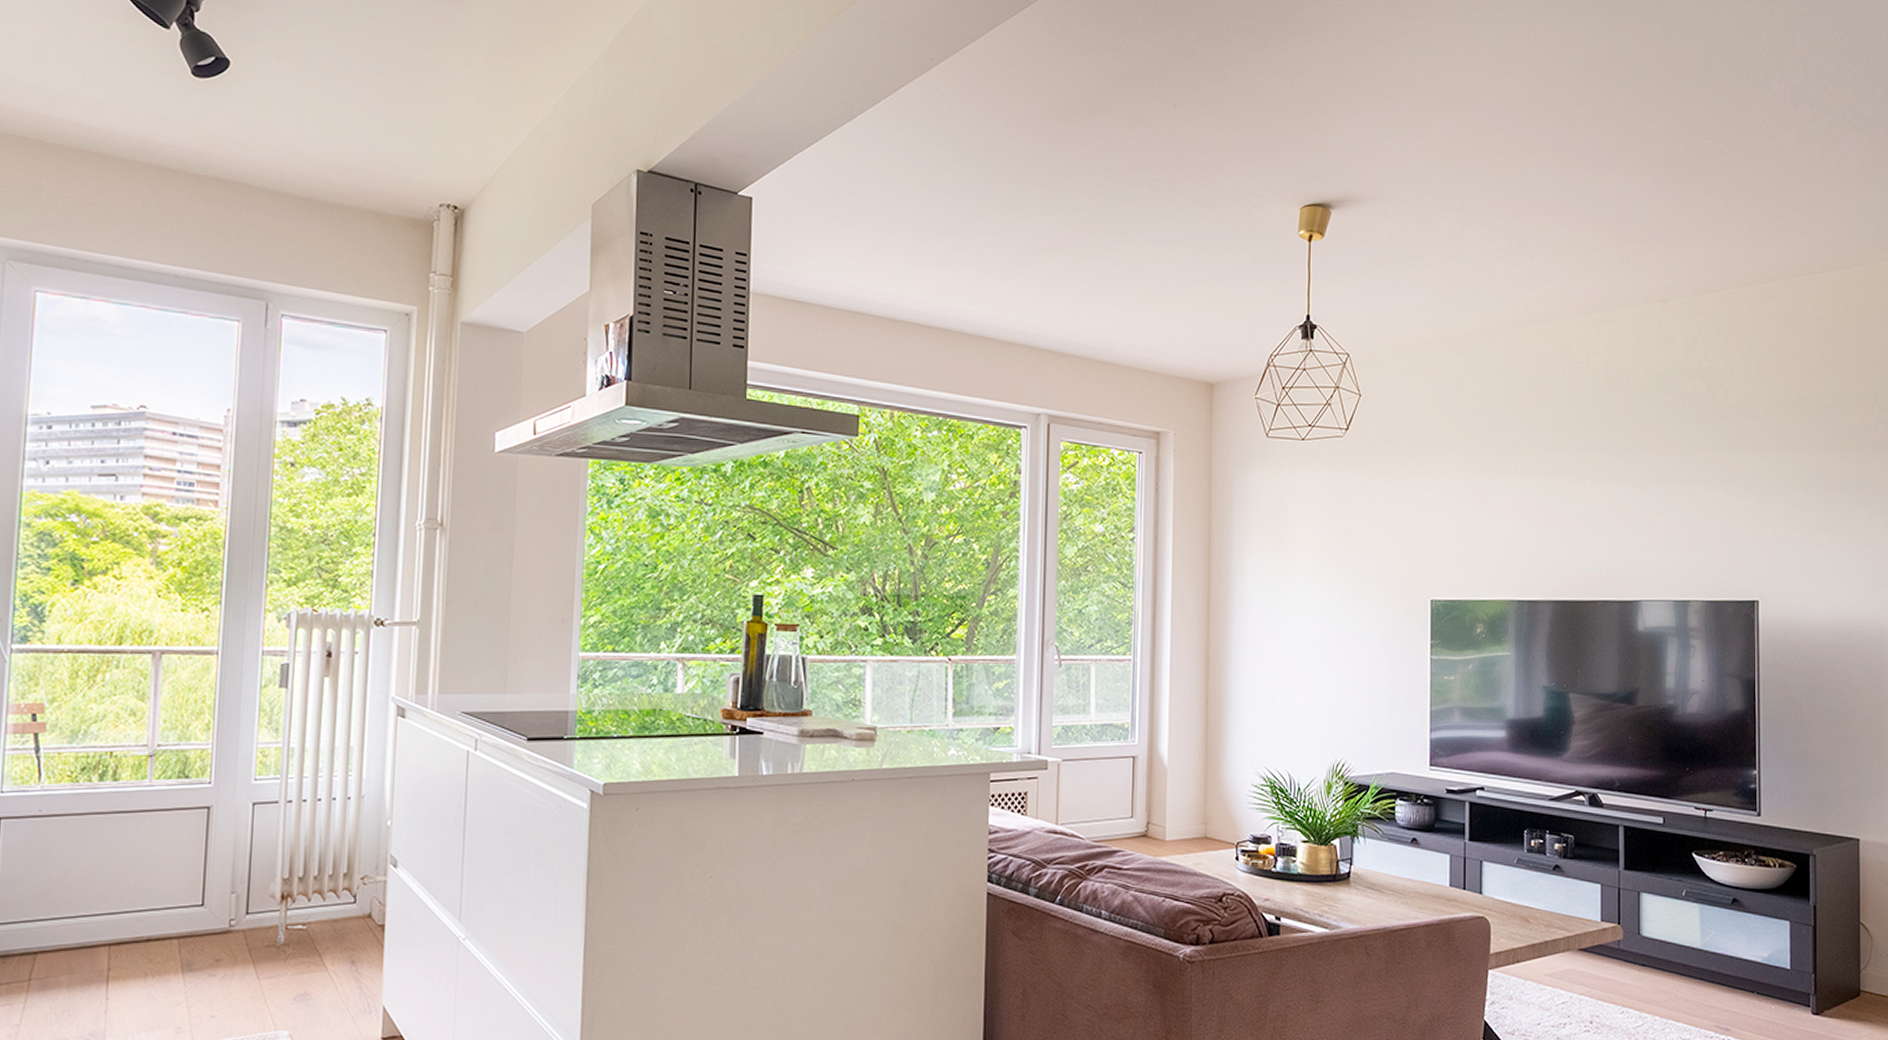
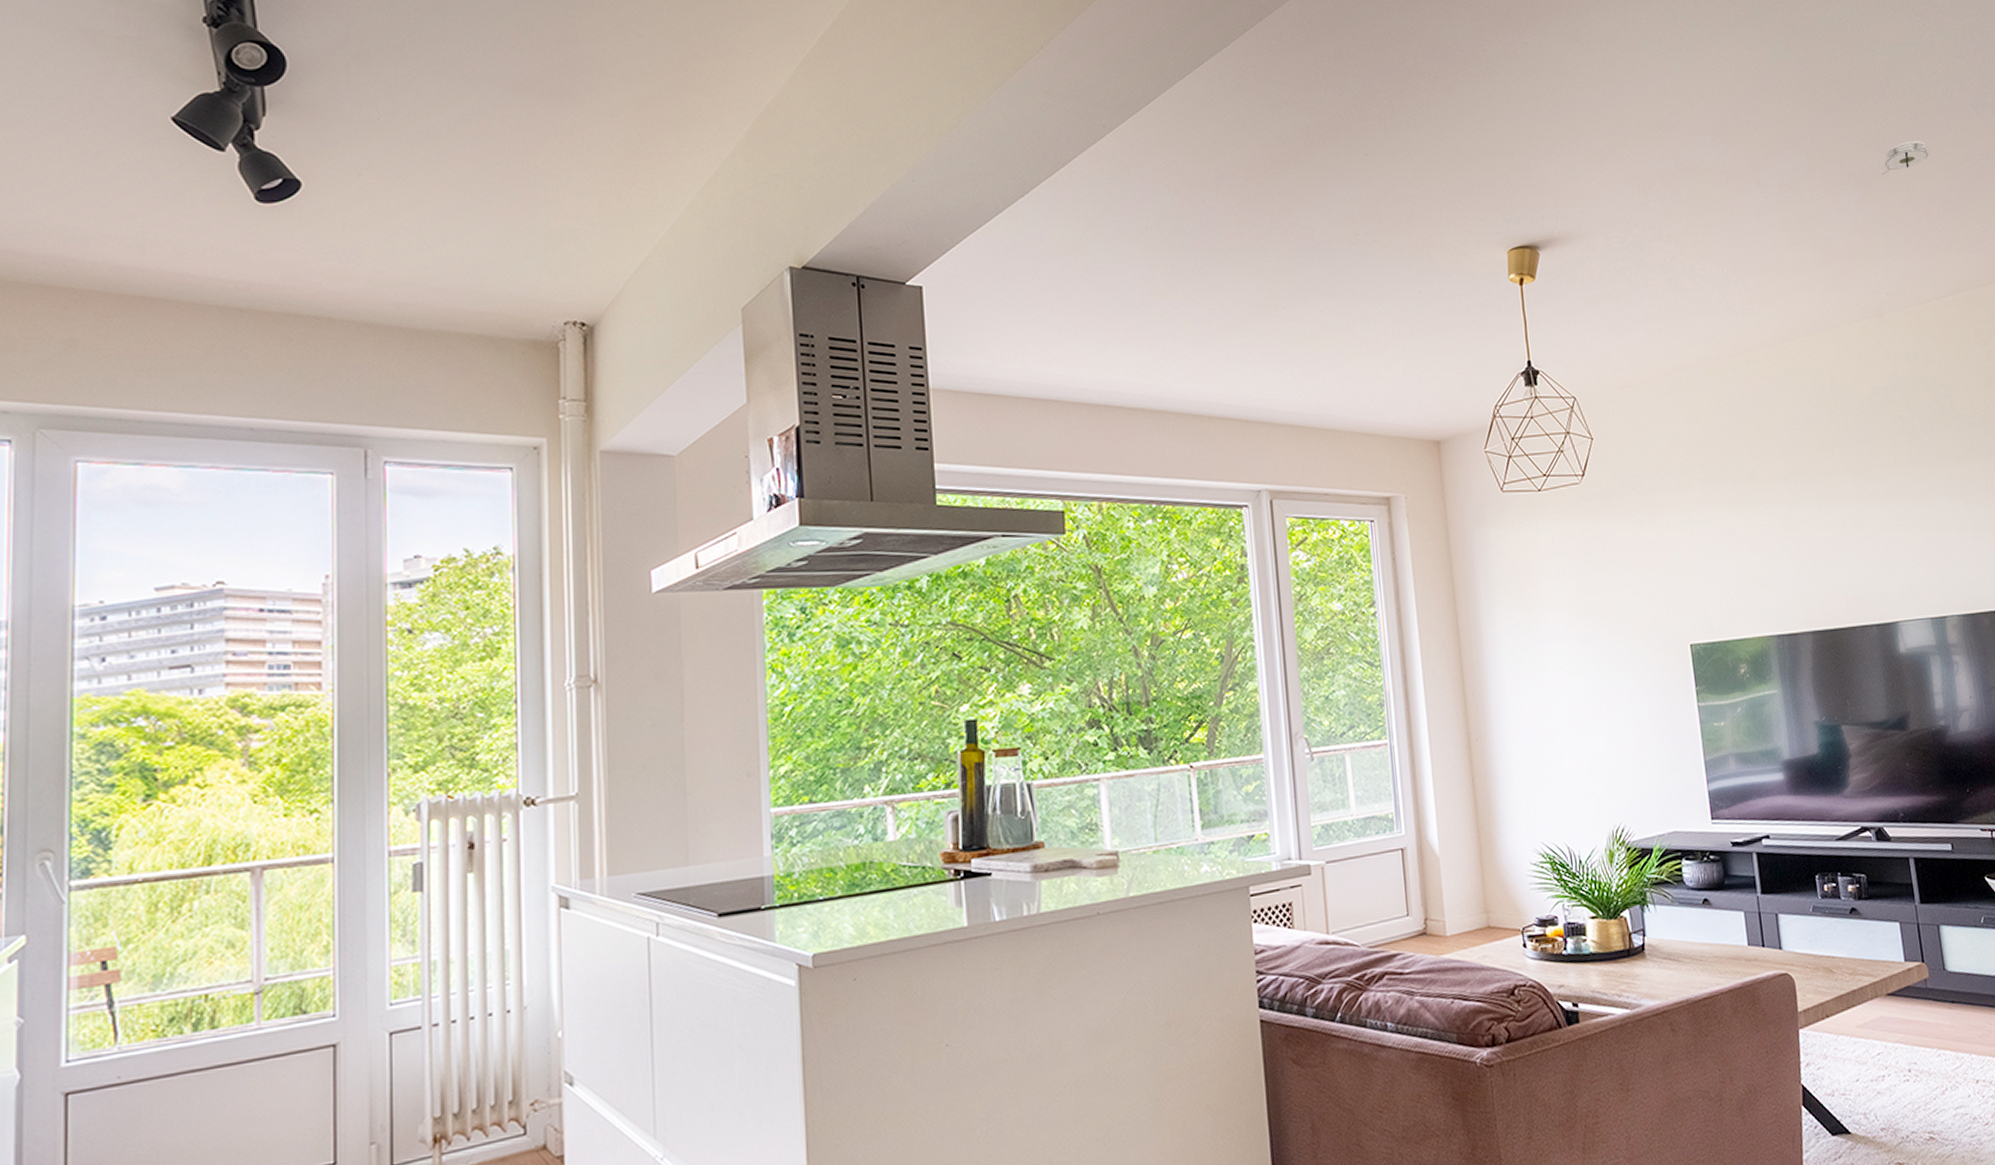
smoke detector: none [1687,129,1742,161] -> present [1882,141,1932,175]

